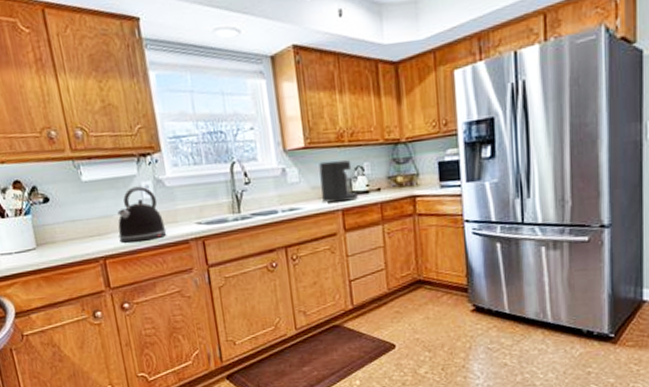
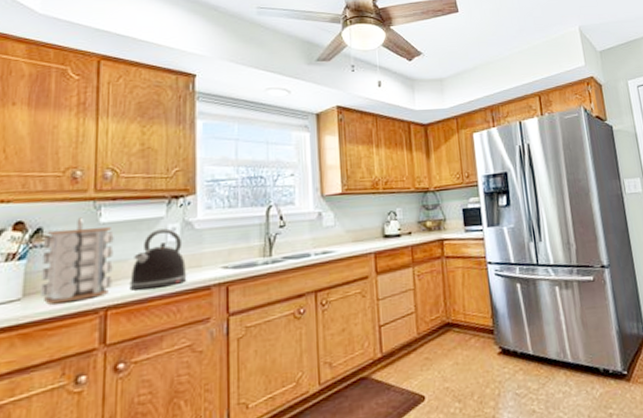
spice rack: none [39,176,105,254] -> present [39,217,114,305]
coffee maker: present [319,160,358,203] -> none [354,206,390,246]

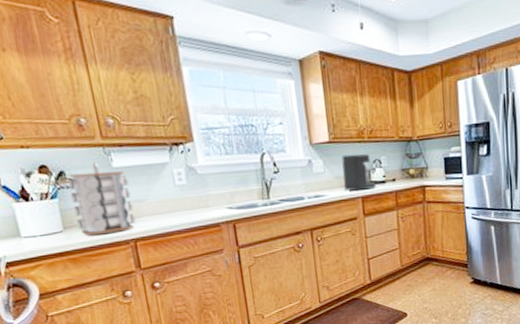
kettle: present [129,228,187,291] -> none [149,173,199,226]
coffee maker: none [354,206,390,246] -> present [342,154,376,191]

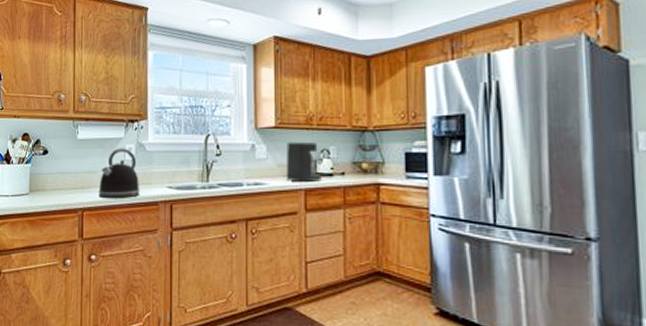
spice rack: present [67,162,136,236] -> none [39,133,87,201]
kettle: none [149,173,199,226] -> present [98,148,140,198]

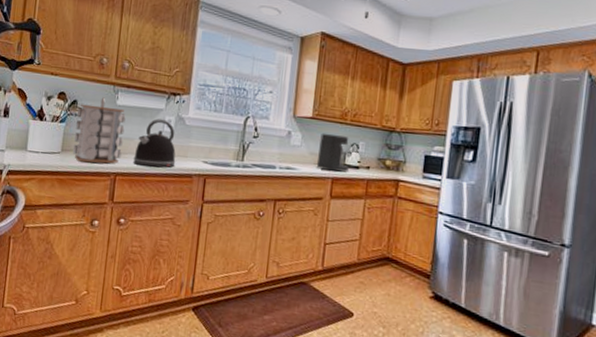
spice rack: none [39,133,87,201] -> present [72,97,126,164]

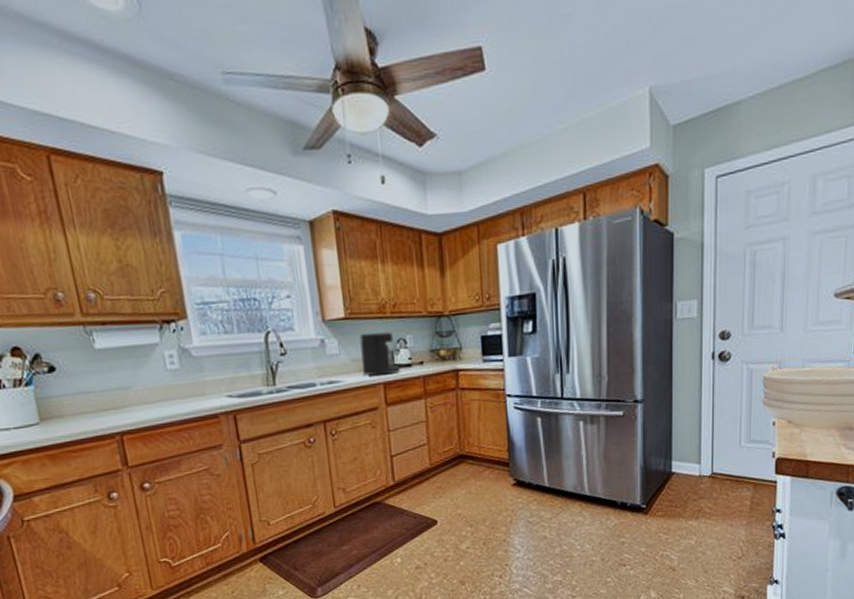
spice rack: present [72,97,126,164] -> none [43,343,122,429]
kettle: present [133,118,176,168] -> none [136,355,194,417]

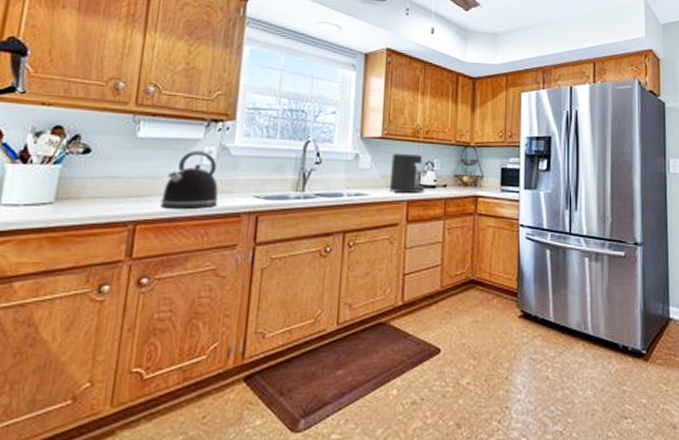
kettle: none [136,355,194,417] -> present [160,150,219,209]

